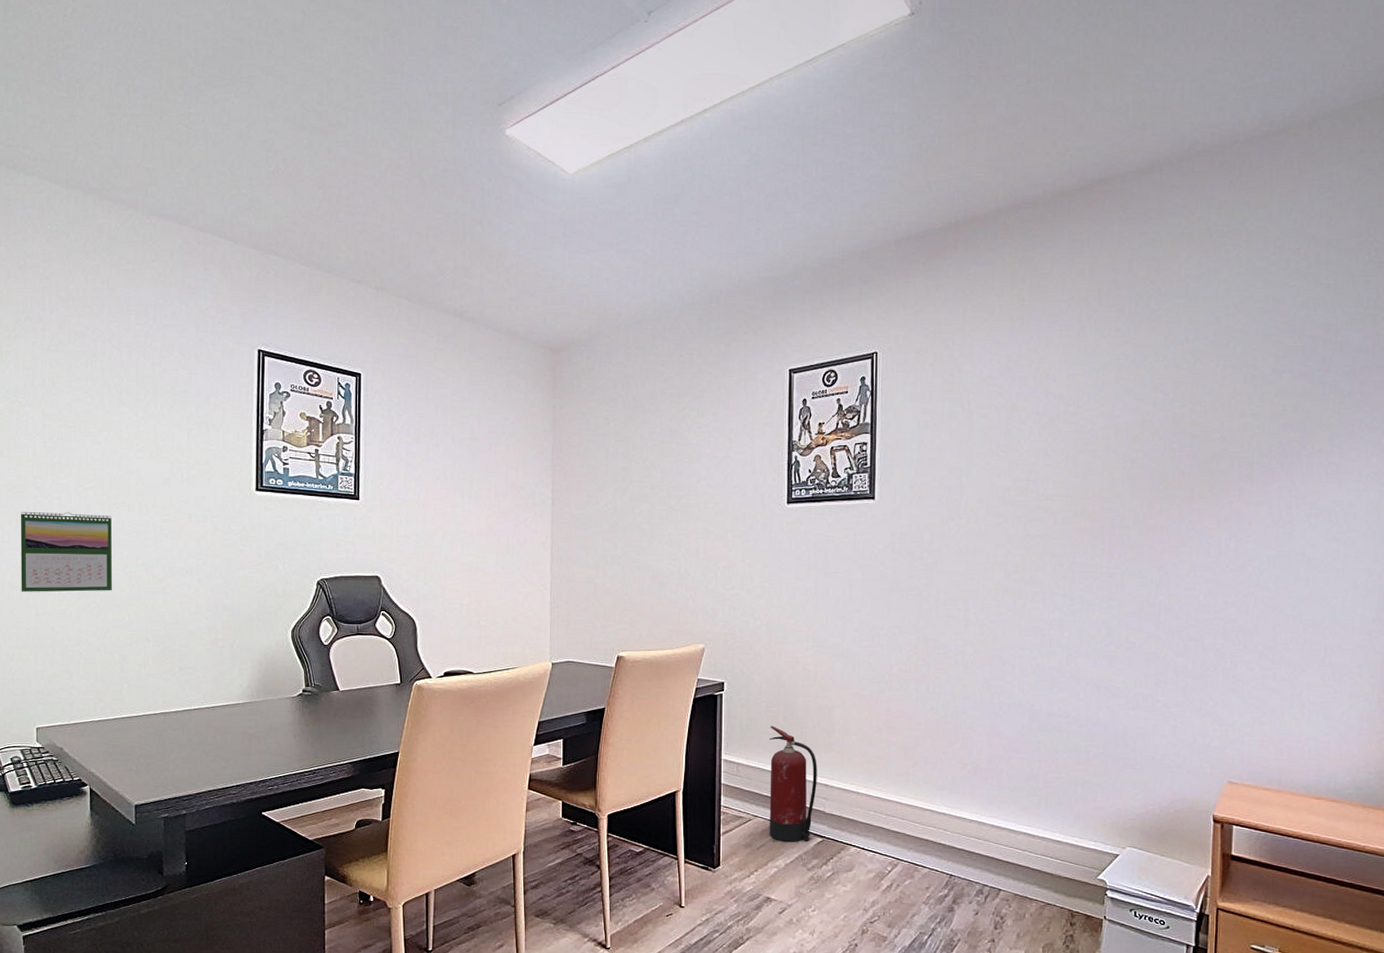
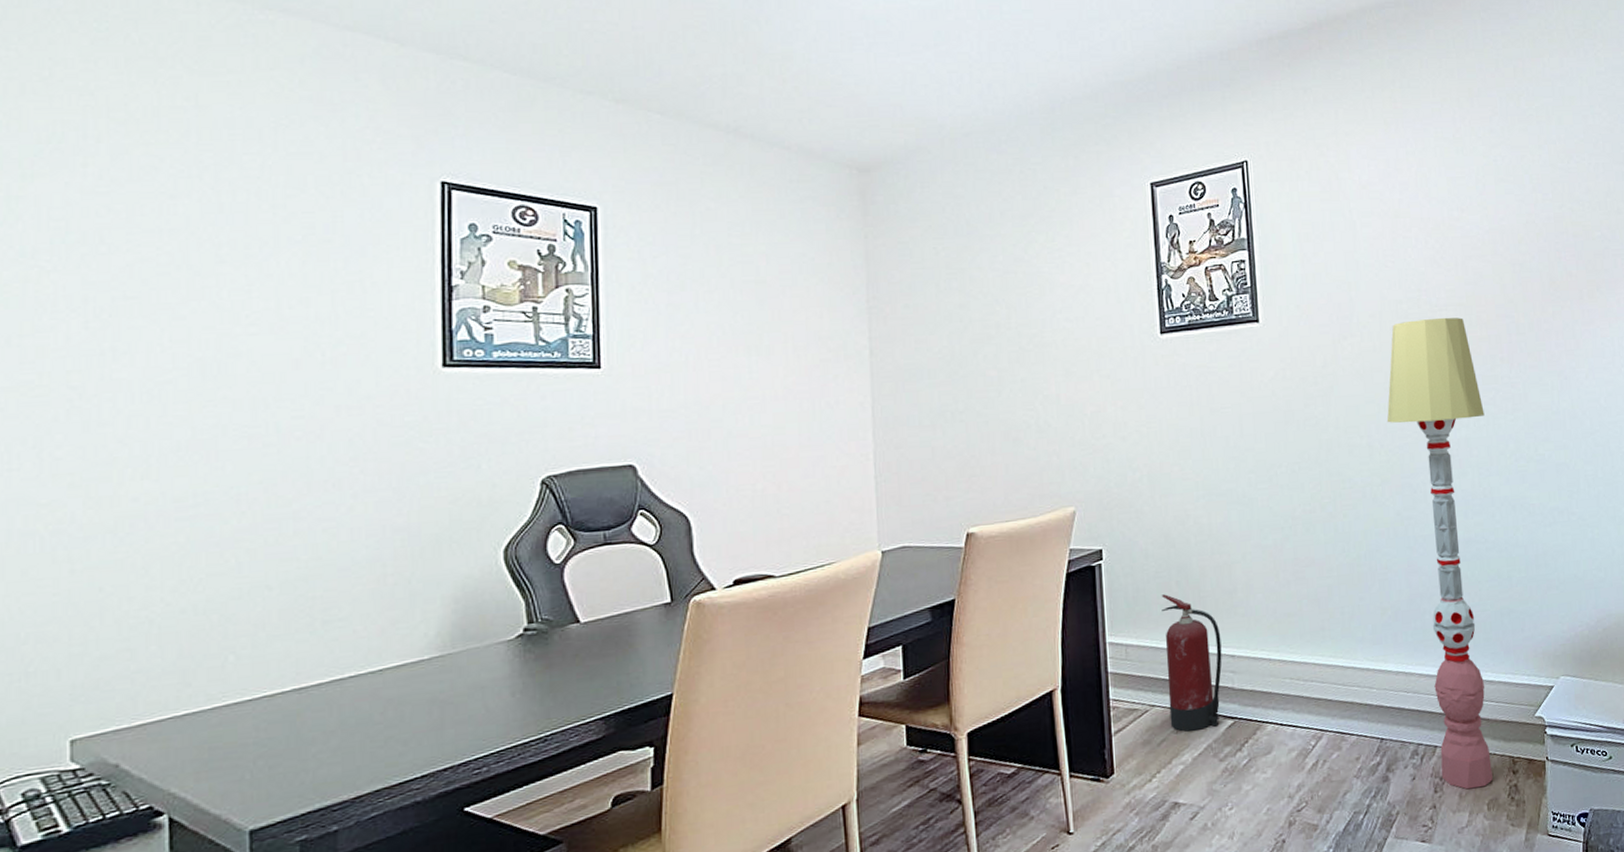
calendar: present [20,511,112,592] -> none [41,417,206,541]
floor lamp: none [984,506,1080,932] -> present [1387,317,1493,790]

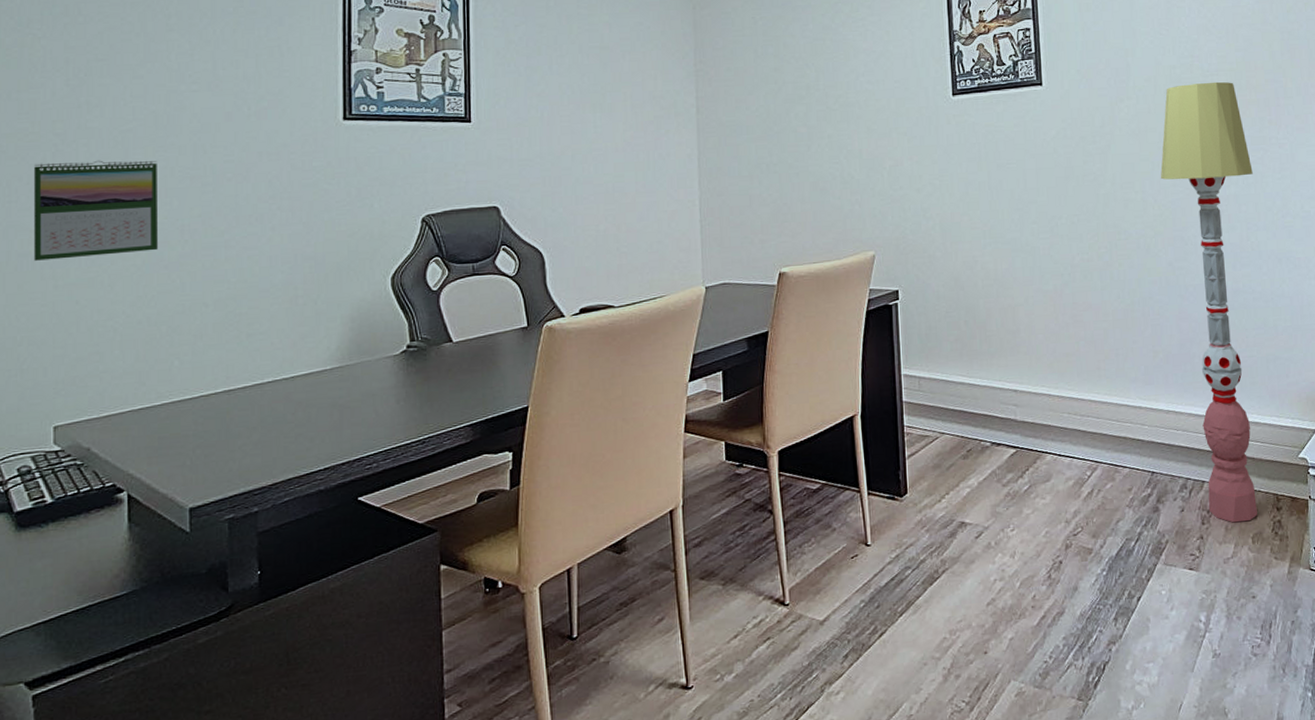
calendar: none [41,417,206,541] -> present [33,160,158,261]
fire extinguisher: present [1162,594,1222,732] -> none [951,332,1006,458]

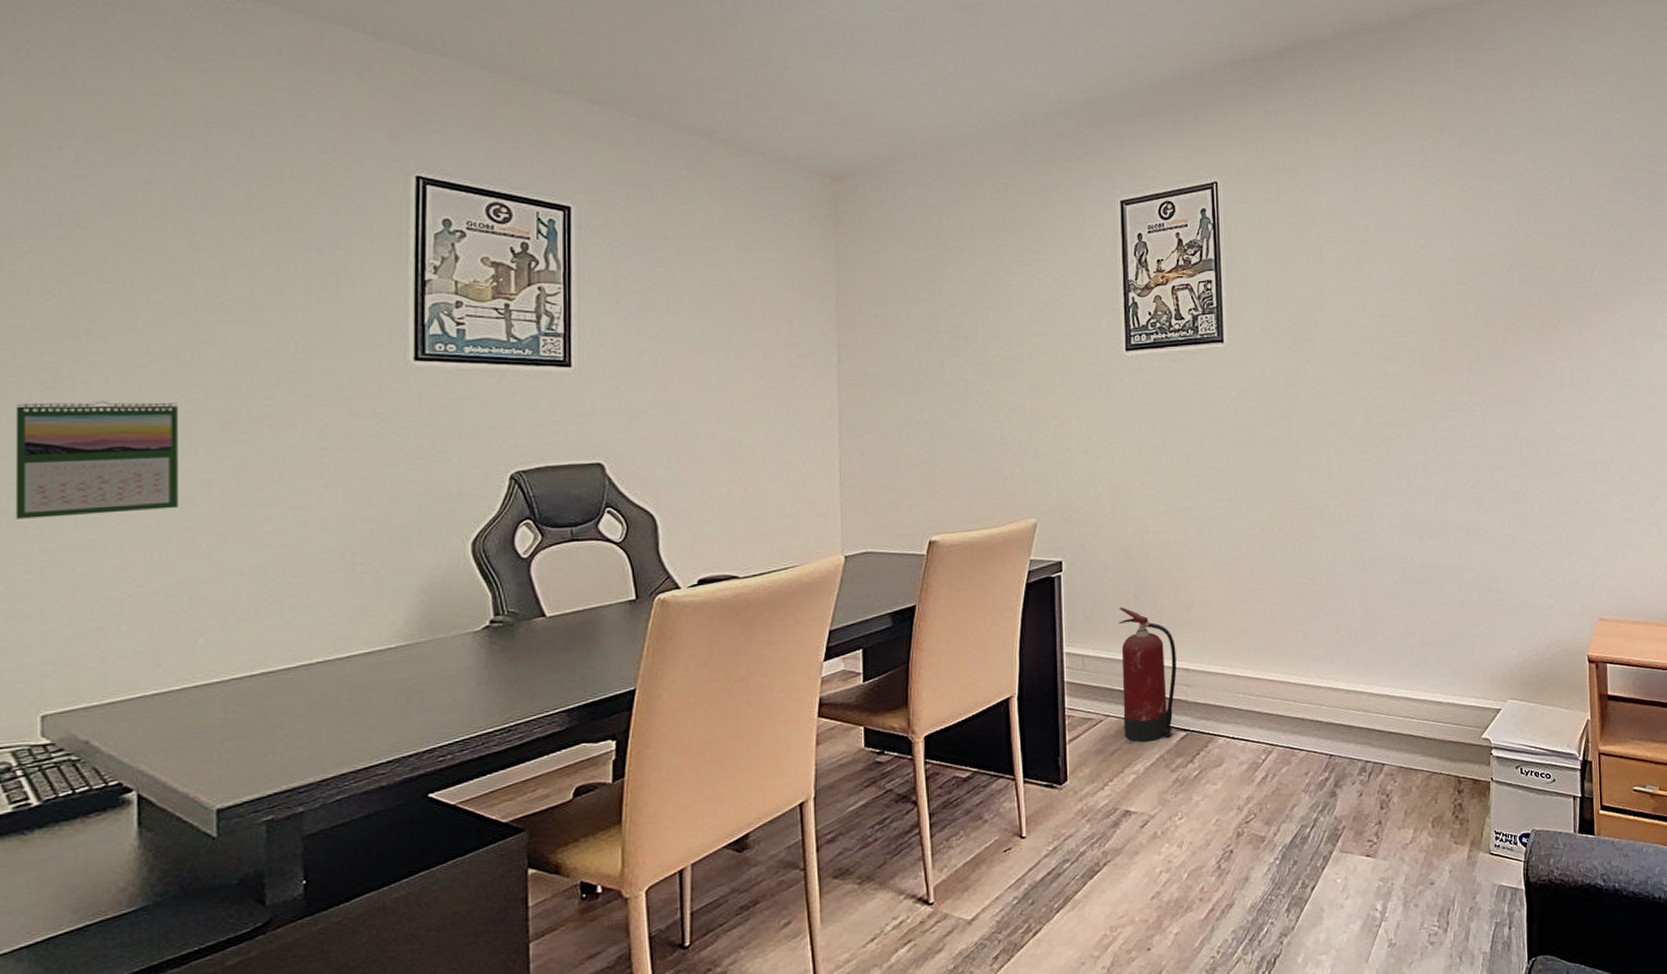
fire extinguisher: none [951,332,1006,458] -> present [1119,607,1177,742]
floor lamp: present [1160,81,1257,523] -> none [1346,343,1443,807]

